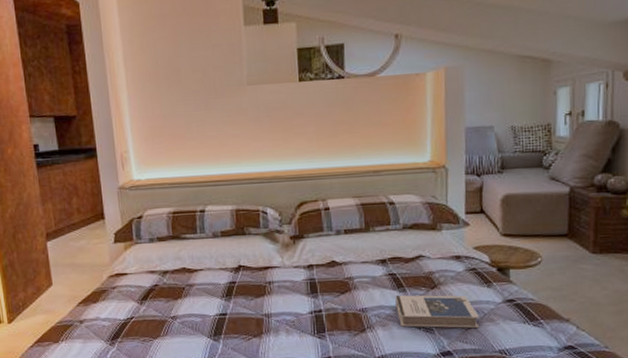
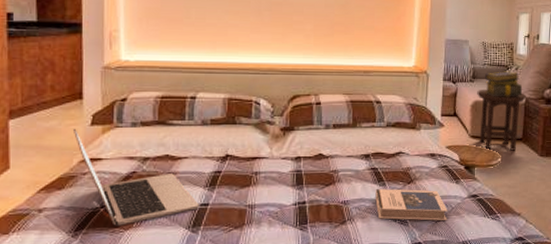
laptop: none [99,246,218,335] -> present [72,128,199,226]
stool: none [507,181,570,249] -> present [477,90,526,151]
stack of books: none [515,157,566,189] -> present [484,71,523,97]

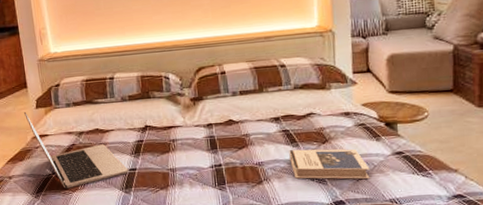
stool: present [477,90,526,151] -> none [392,41,454,105]
stack of books: present [484,71,523,97] -> none [399,18,449,48]

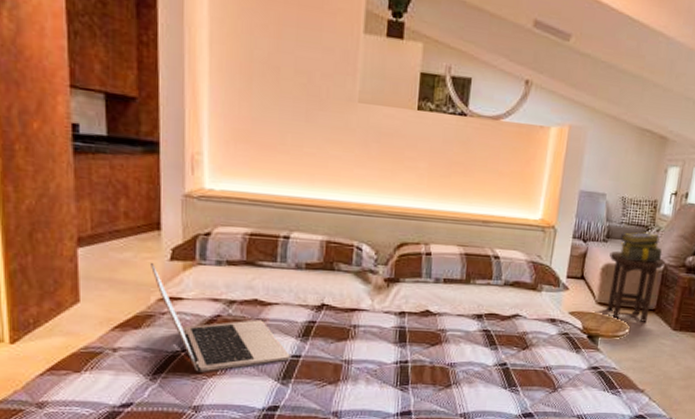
hardback book: present [289,148,370,179] -> none [485,353,564,393]
stool: none [392,41,454,105] -> present [607,251,665,322]
stack of books: none [399,18,449,48] -> present [619,232,662,262]

